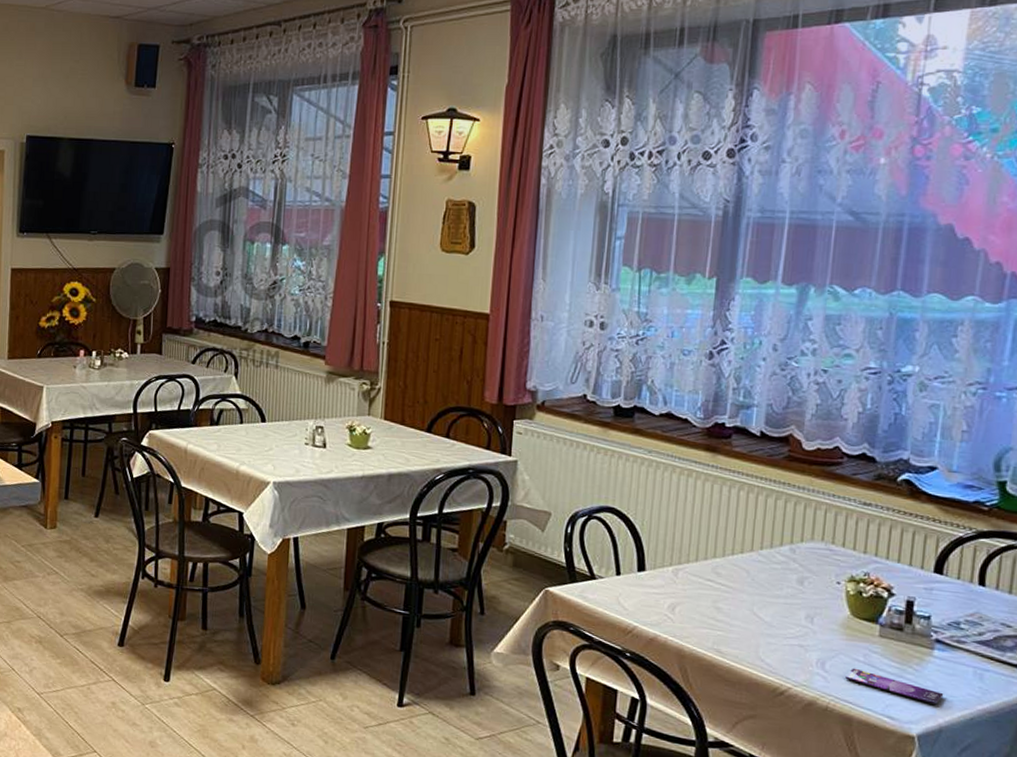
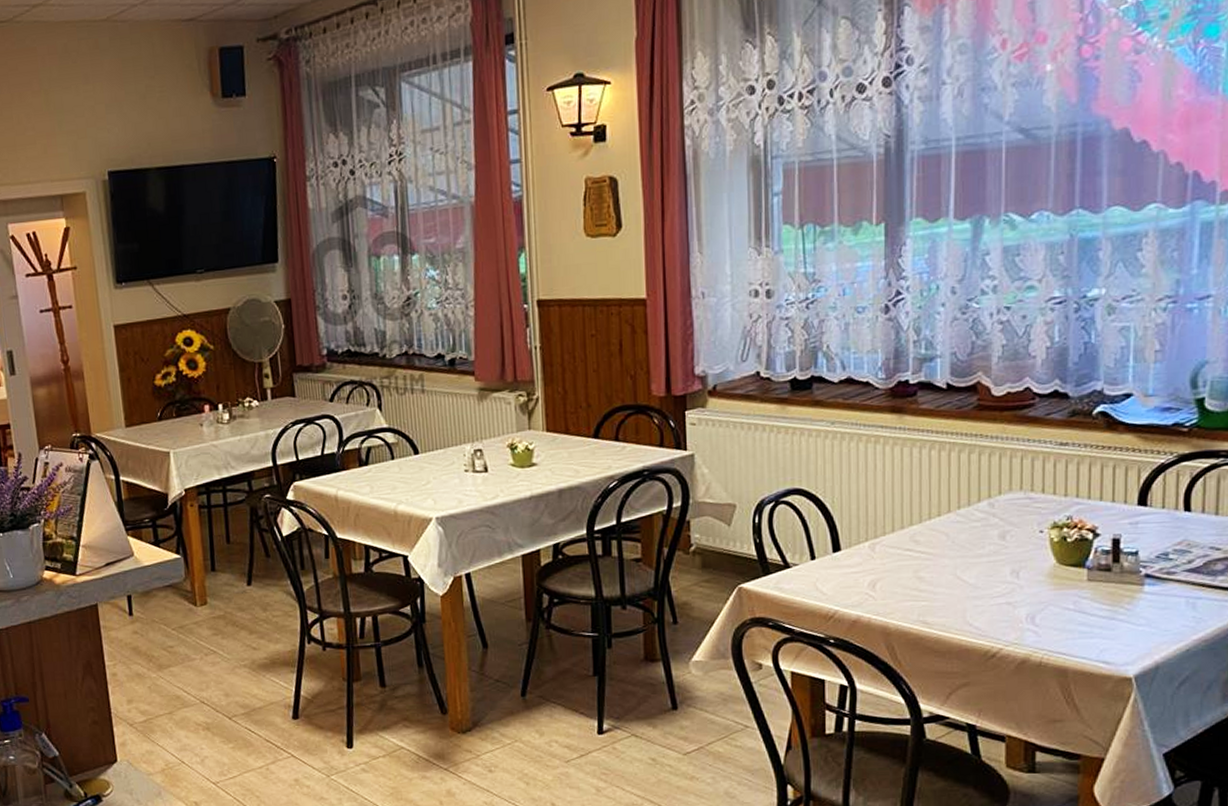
smartphone: present [845,668,944,705] -> none [1057,617,1158,642]

